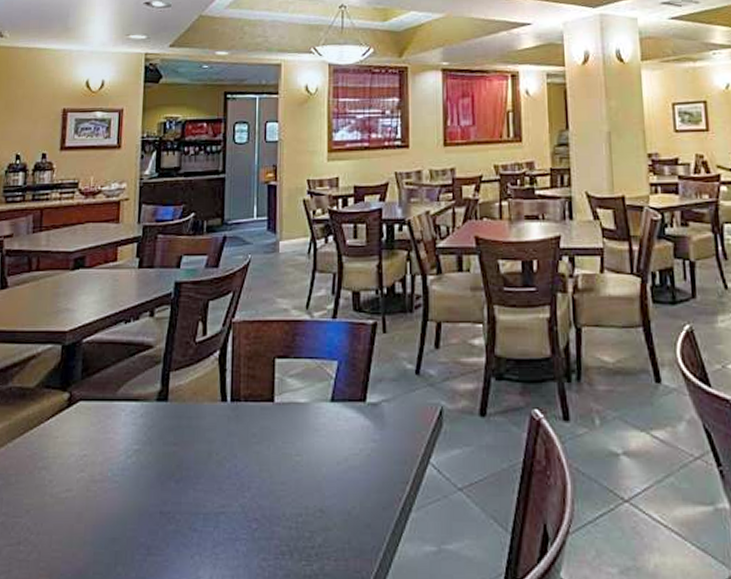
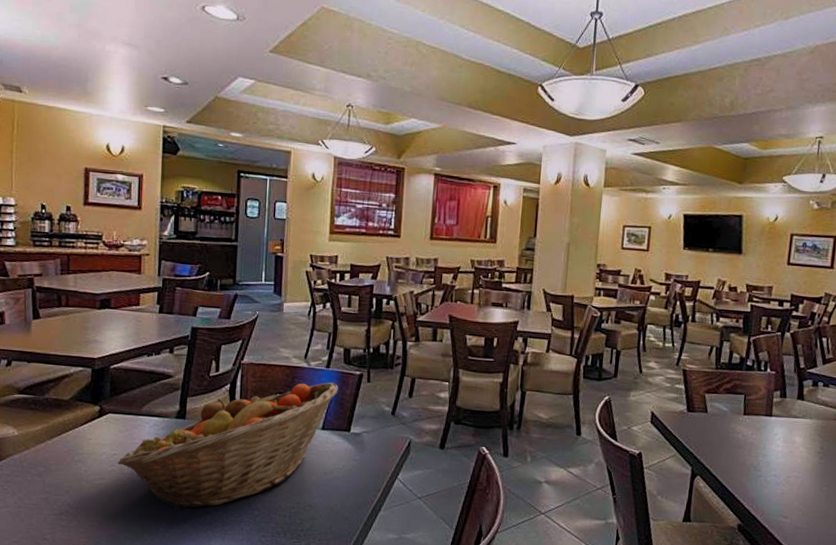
fruit basket: none [88,338,348,528] -> present [118,382,338,510]

